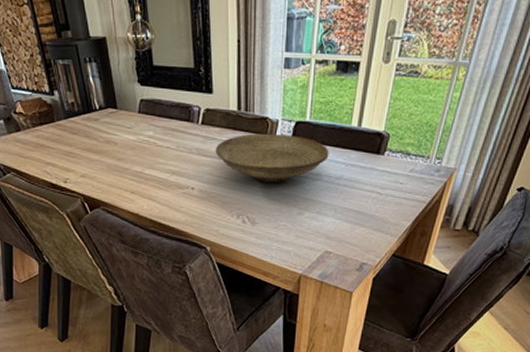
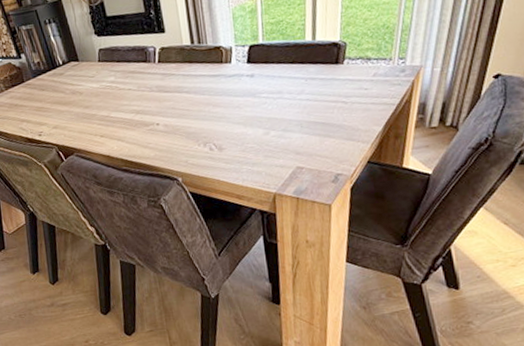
decorative bowl: present [215,133,329,183] -> none [174,59,287,109]

